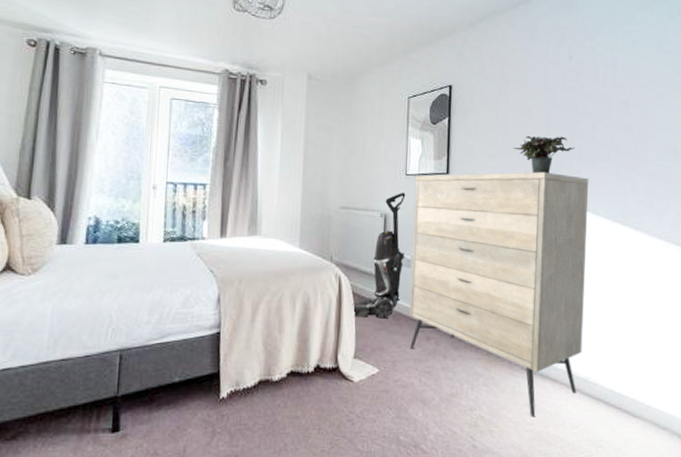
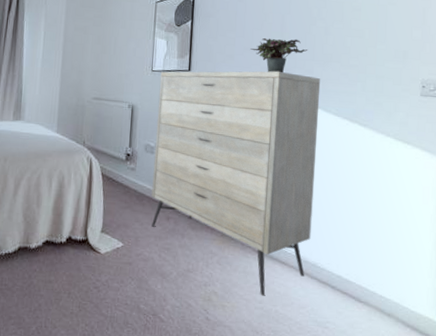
vacuum cleaner: present [352,193,406,319] -> none [101,87,151,199]

